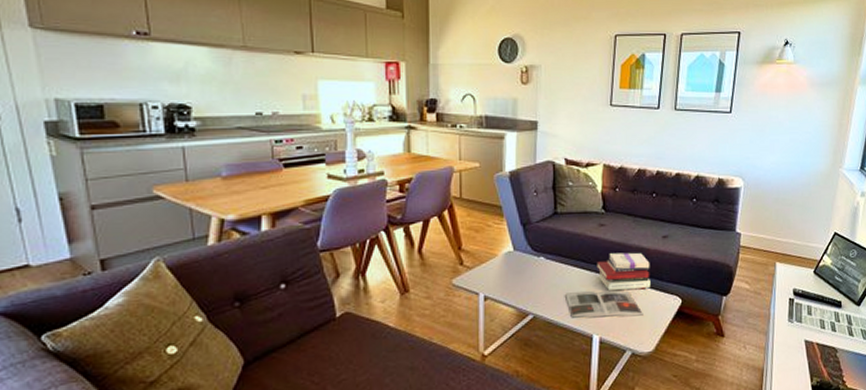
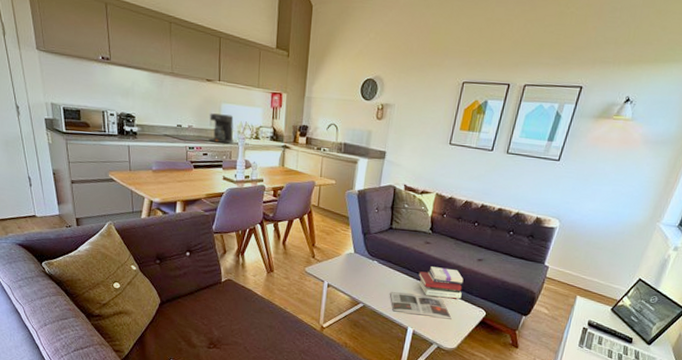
coffee maker: none [302,94,339,131] -> present [208,113,234,143]

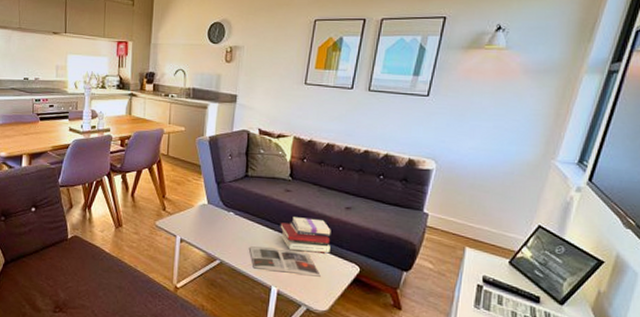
coffee maker: present [208,113,234,143] -> none [55,65,80,94]

